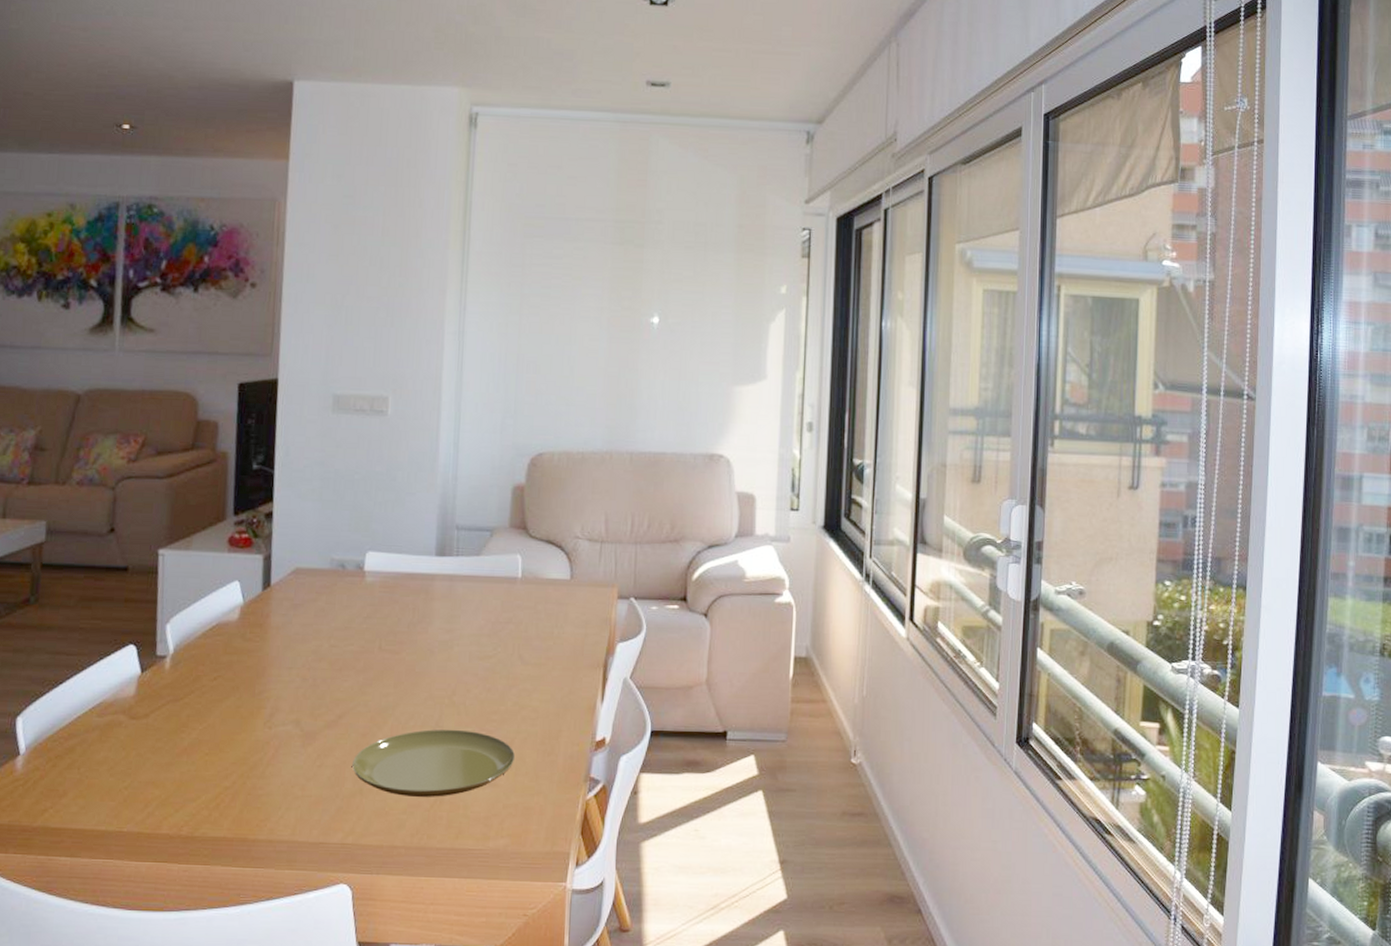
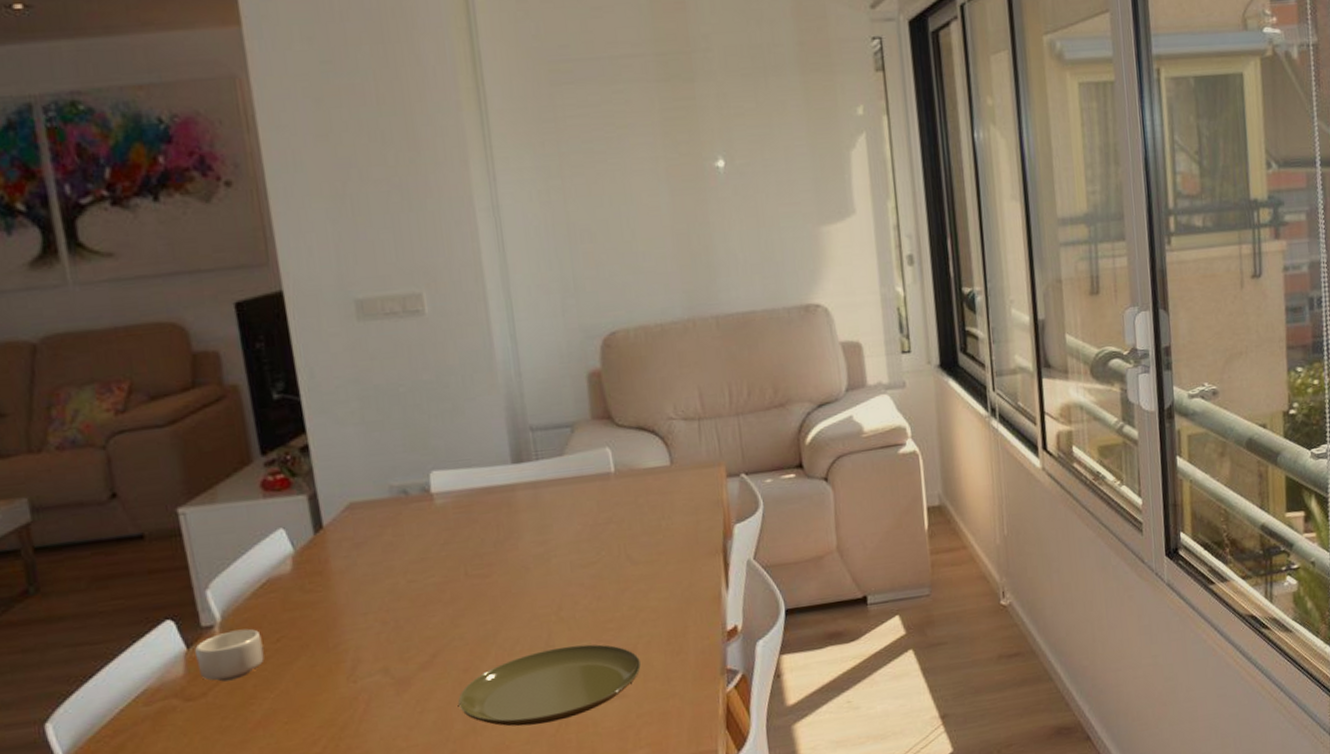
mug: none [146,663,203,708] -> present [195,629,265,682]

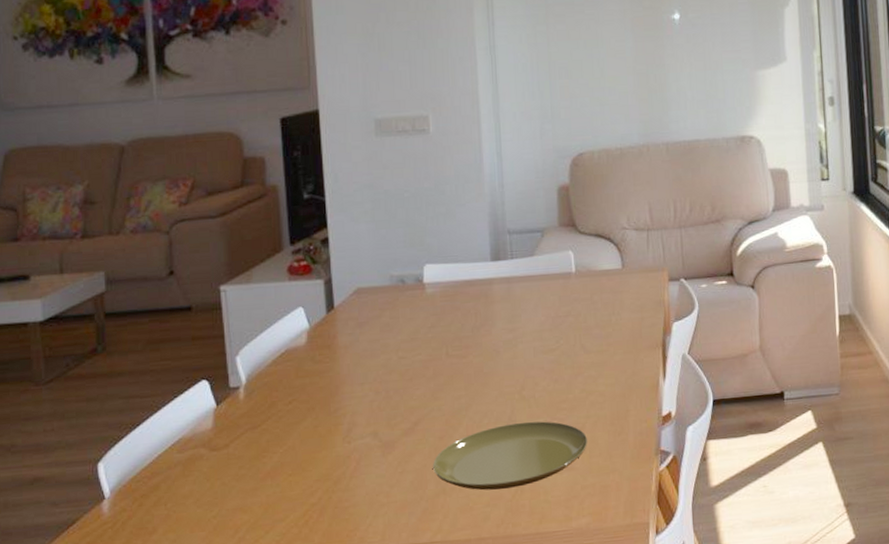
mug: present [195,629,265,682] -> none [223,391,278,436]

